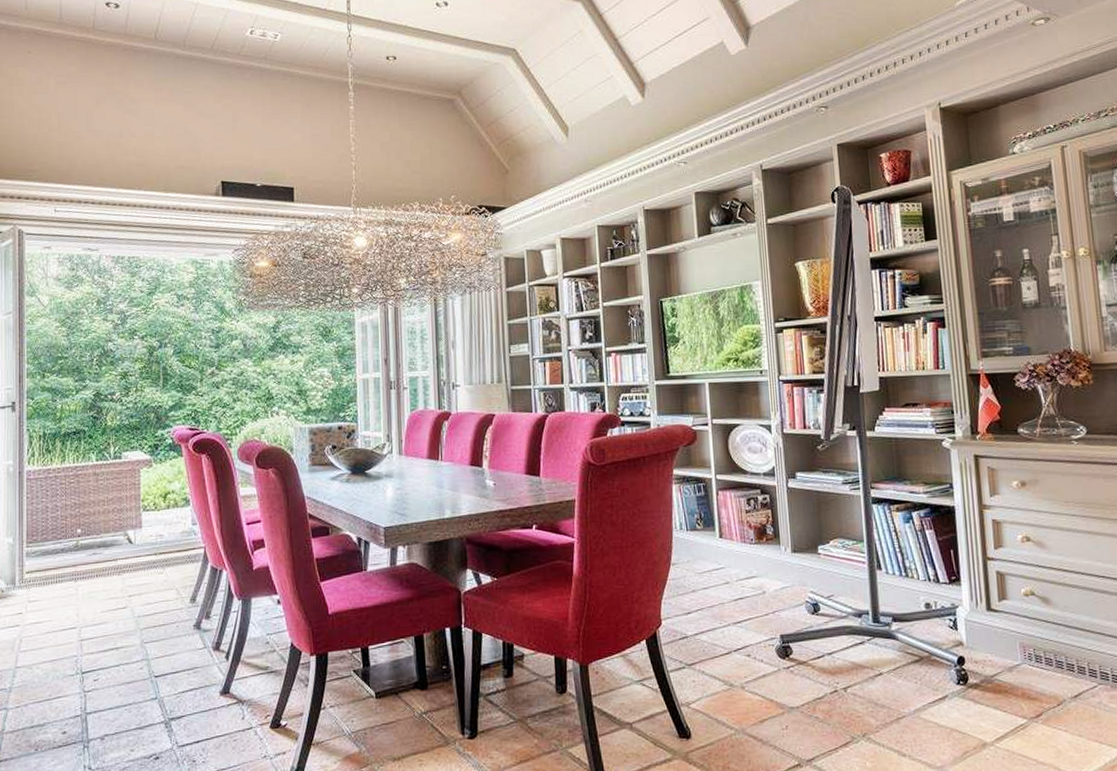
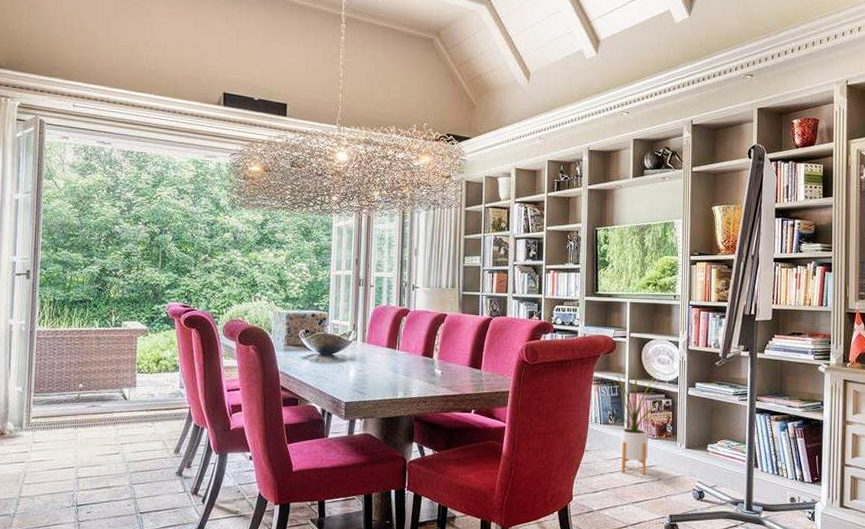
house plant: none [689,458,762,589] -> present [605,366,664,475]

